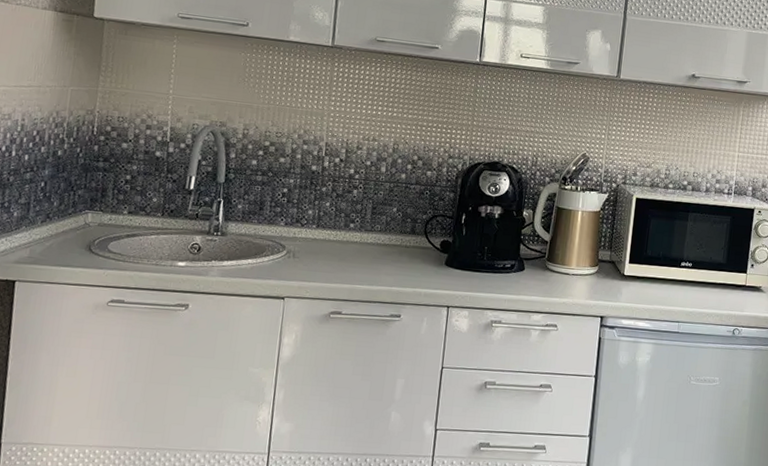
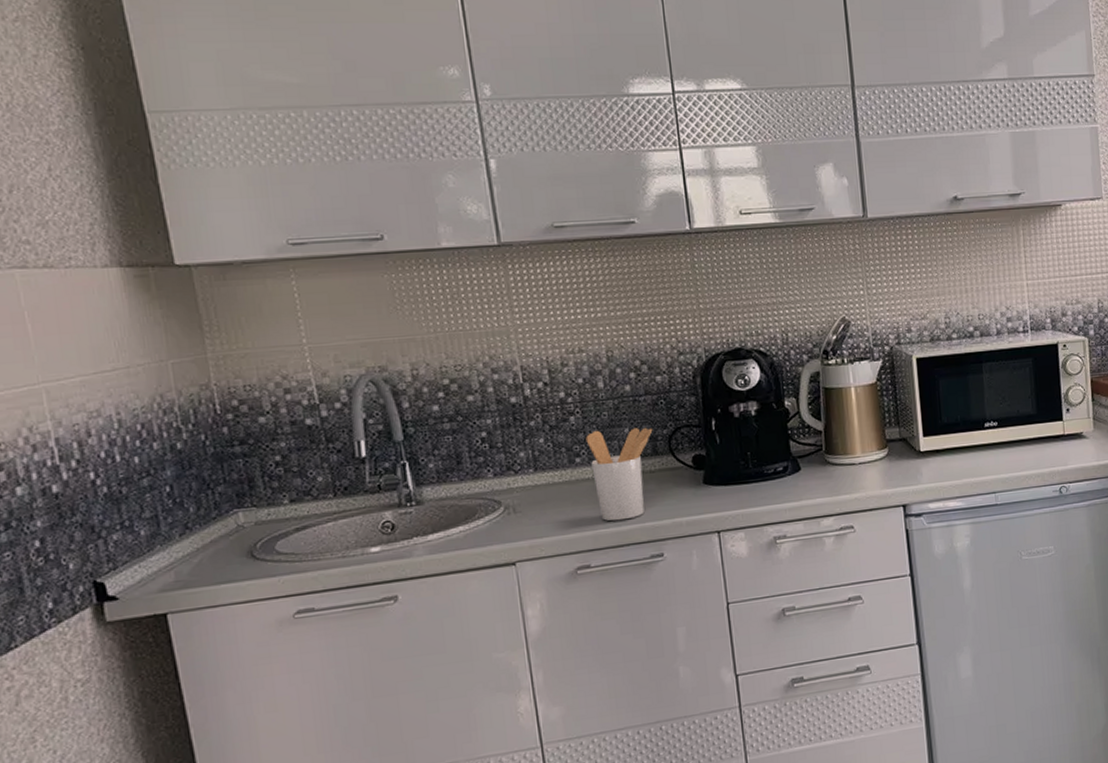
utensil holder: none [359,204,415,282] -> present [585,427,653,521]

